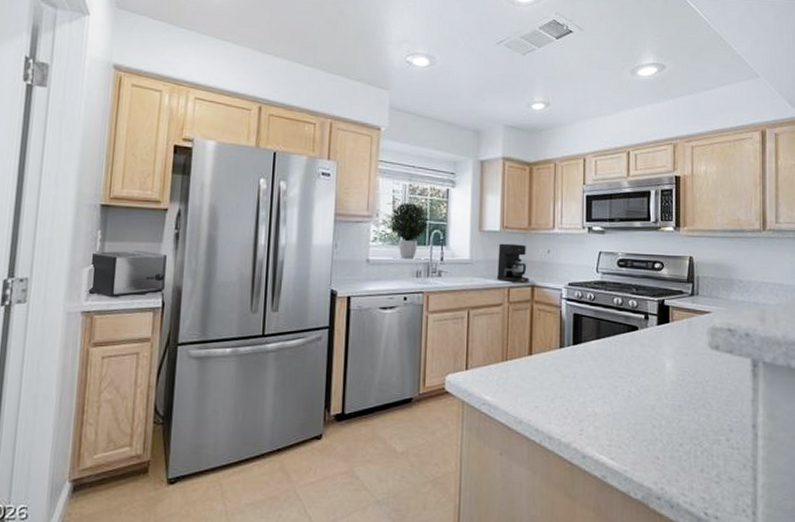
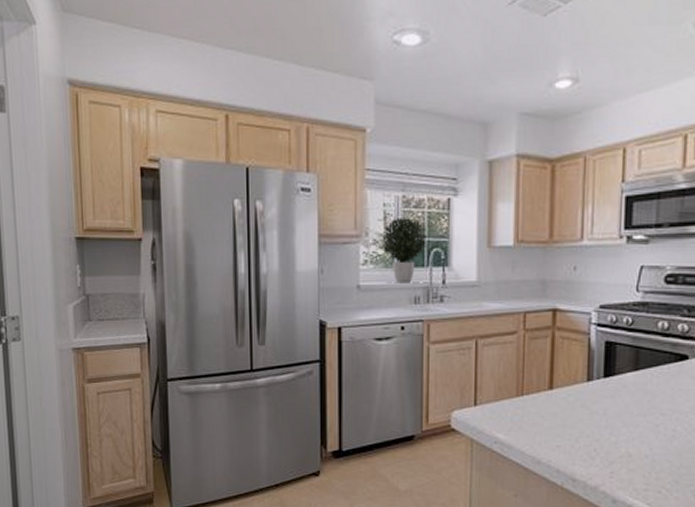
toaster: present [85,250,167,298] -> none [73,284,148,334]
coffee maker: present [497,243,529,283] -> none [510,261,550,307]

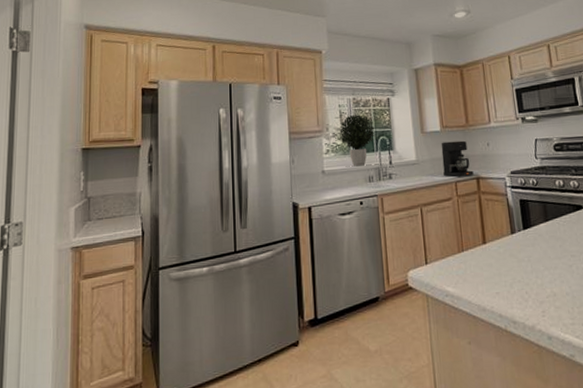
coffee maker: none [510,261,550,307] -> present [441,140,474,178]

